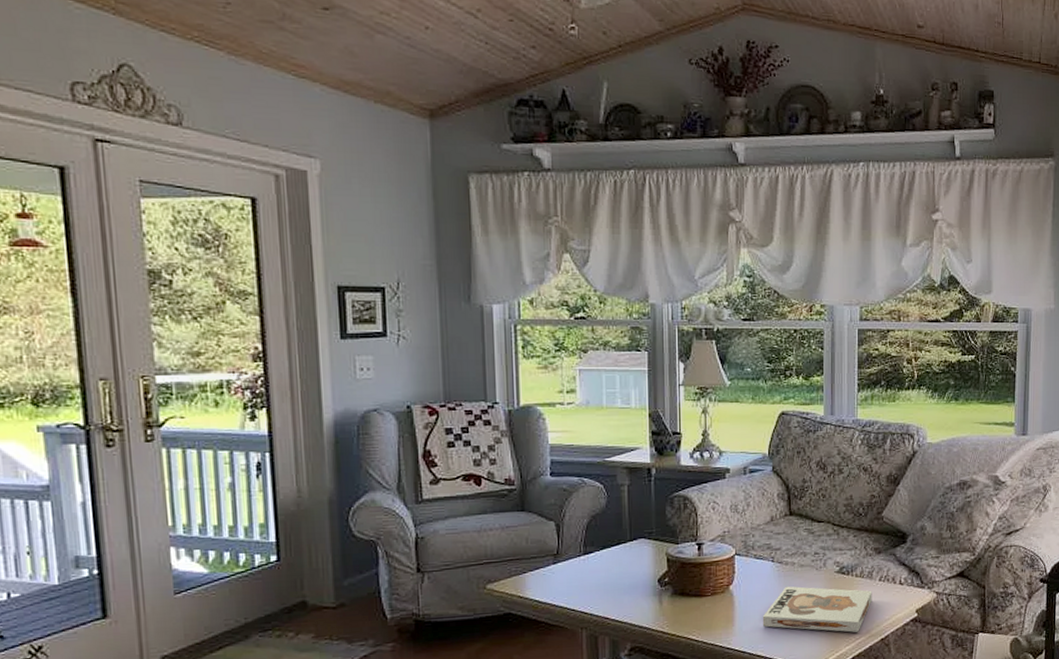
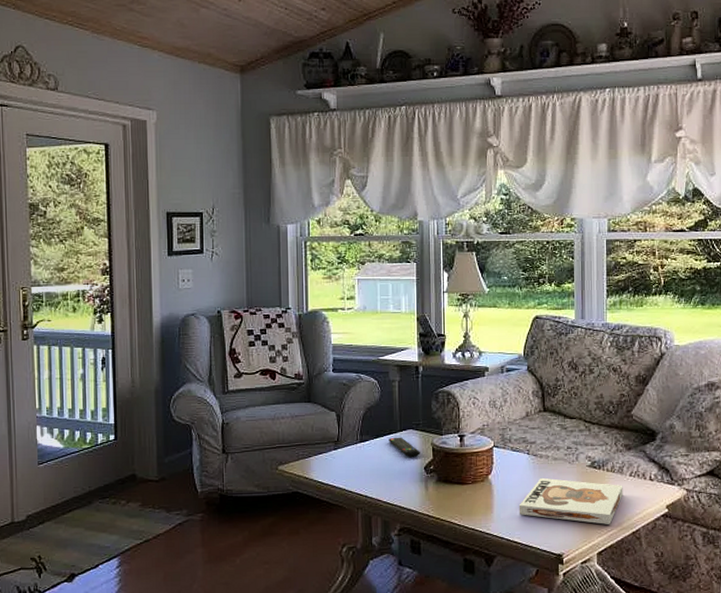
remote control: none [617,547,653,569] -> present [388,437,420,457]

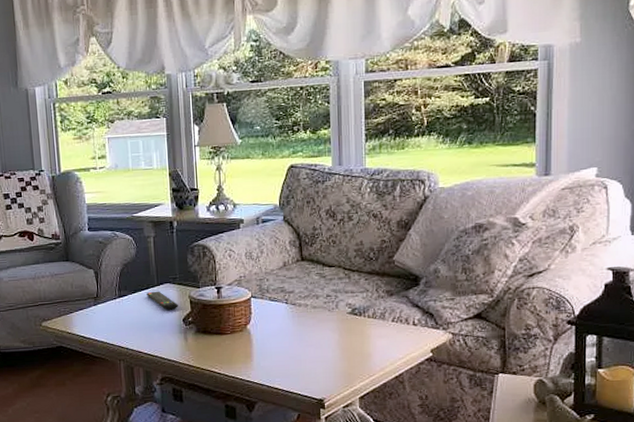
board game: present [518,477,623,525] -> none [278,325,385,370]

